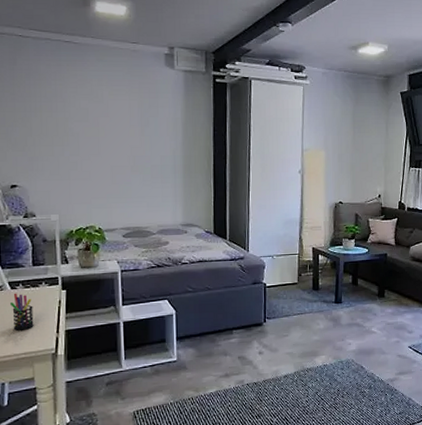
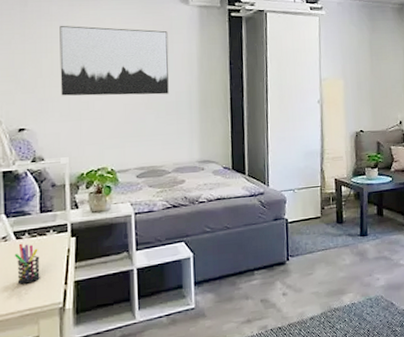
wall art: none [48,84,154,158] -> present [59,25,169,96]

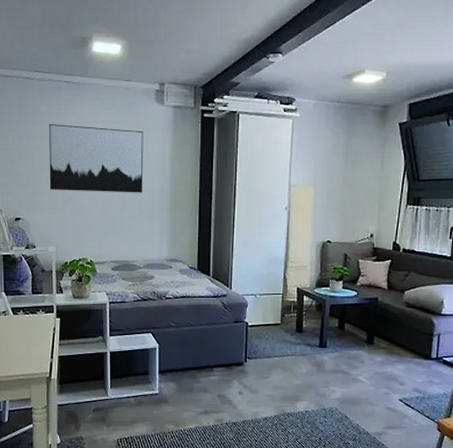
pen holder: present [14,243,40,284] -> none [11,318,32,353]

